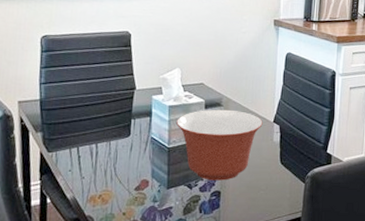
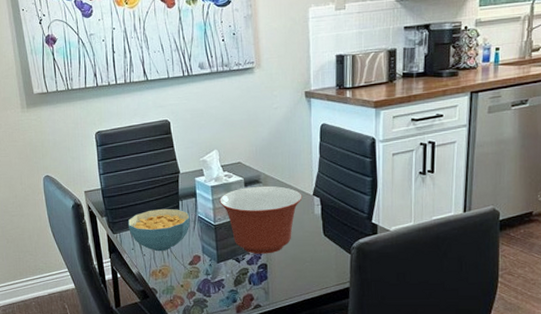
cereal bowl: none [67,126,142,175] -> present [127,208,190,252]

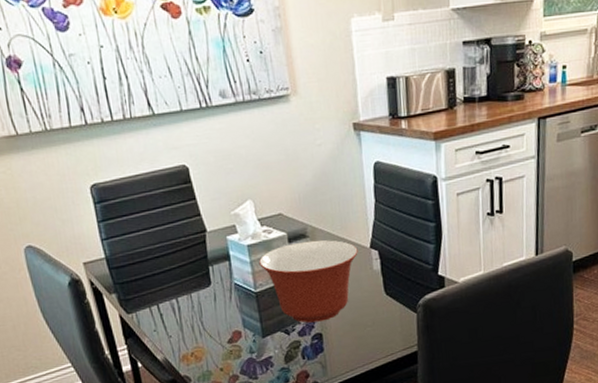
cereal bowl: present [127,208,190,252] -> none [144,276,226,331]

